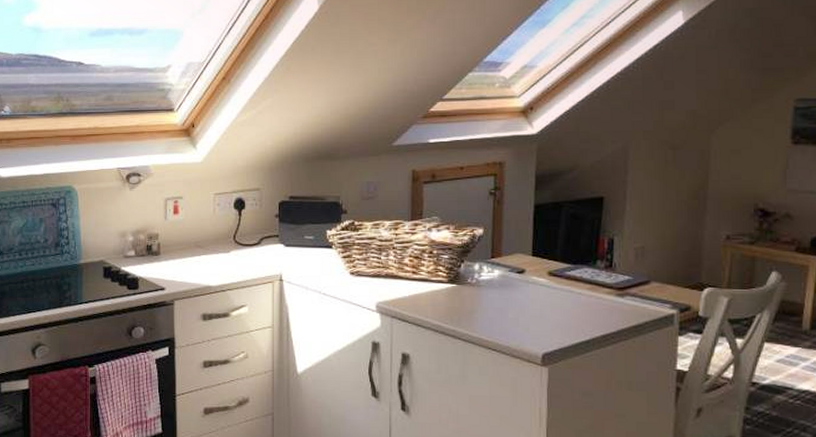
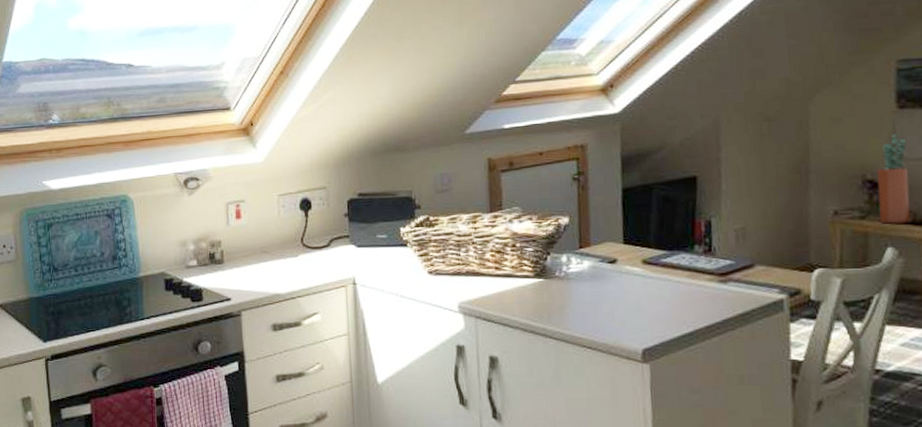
vase: none [767,164,798,252] -> present [877,130,911,225]

